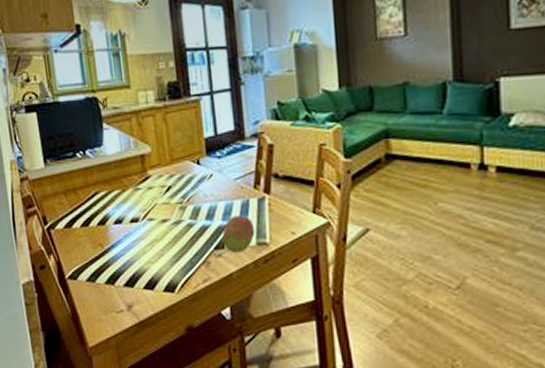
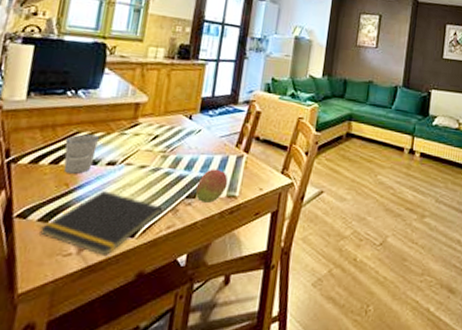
cup: none [88,194,118,234] -> present [63,134,99,174]
notepad: none [90,248,195,312] -> present [39,191,163,257]

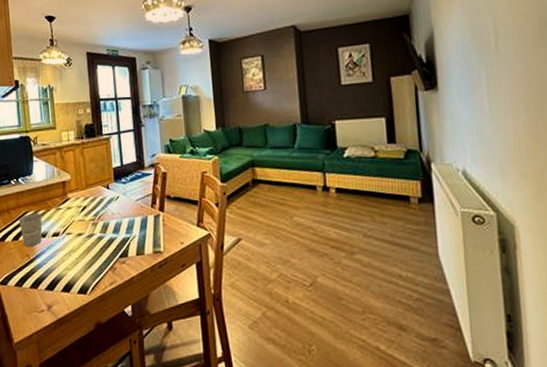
notepad: present [39,191,163,257] -> none [17,258,104,311]
fruit: present [195,169,228,203] -> none [125,229,152,260]

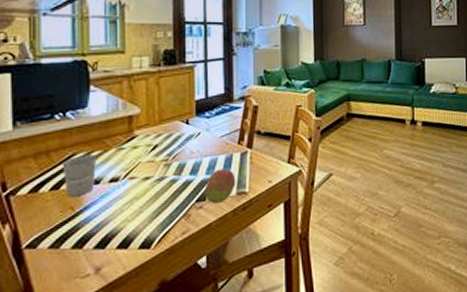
fruit: none [125,229,152,260] -> present [204,169,236,204]

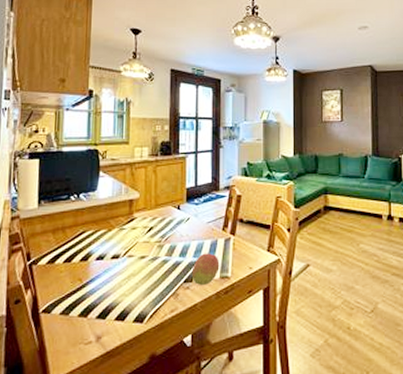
cup: present [62,154,96,197] -> none [74,233,102,269]

